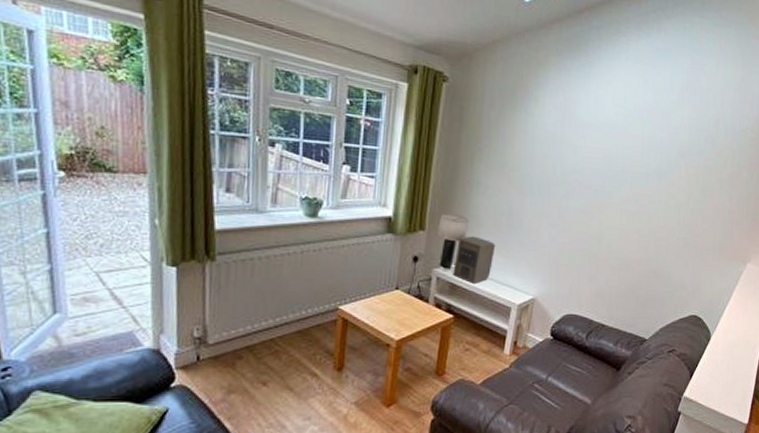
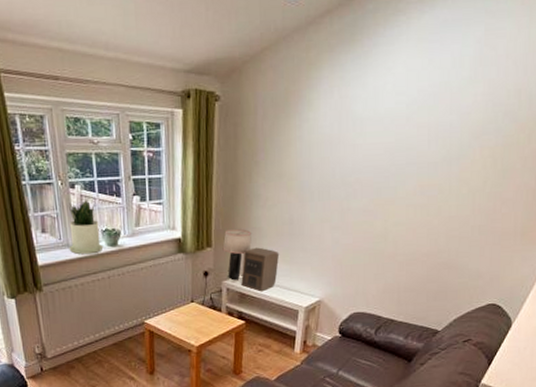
planter: none [257,162,300,224] -> present [68,200,104,255]

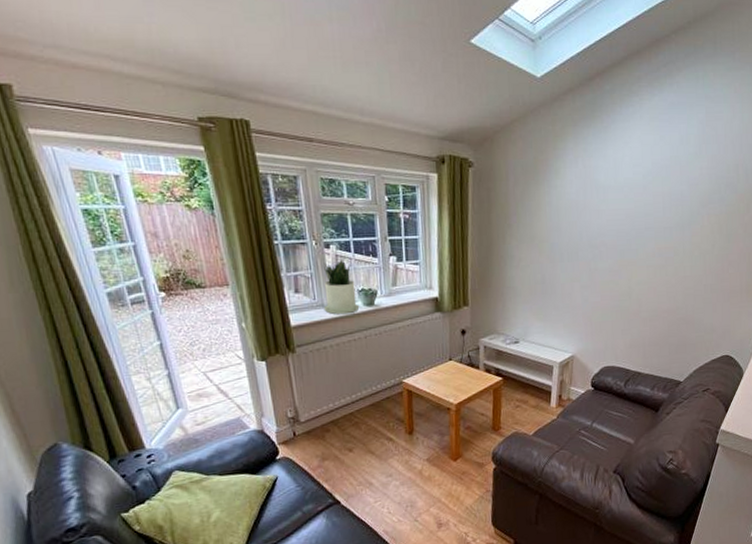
table lamp: present [222,228,251,281] -> none [479,288,506,338]
speaker: present [241,247,279,292] -> none [497,306,533,349]

